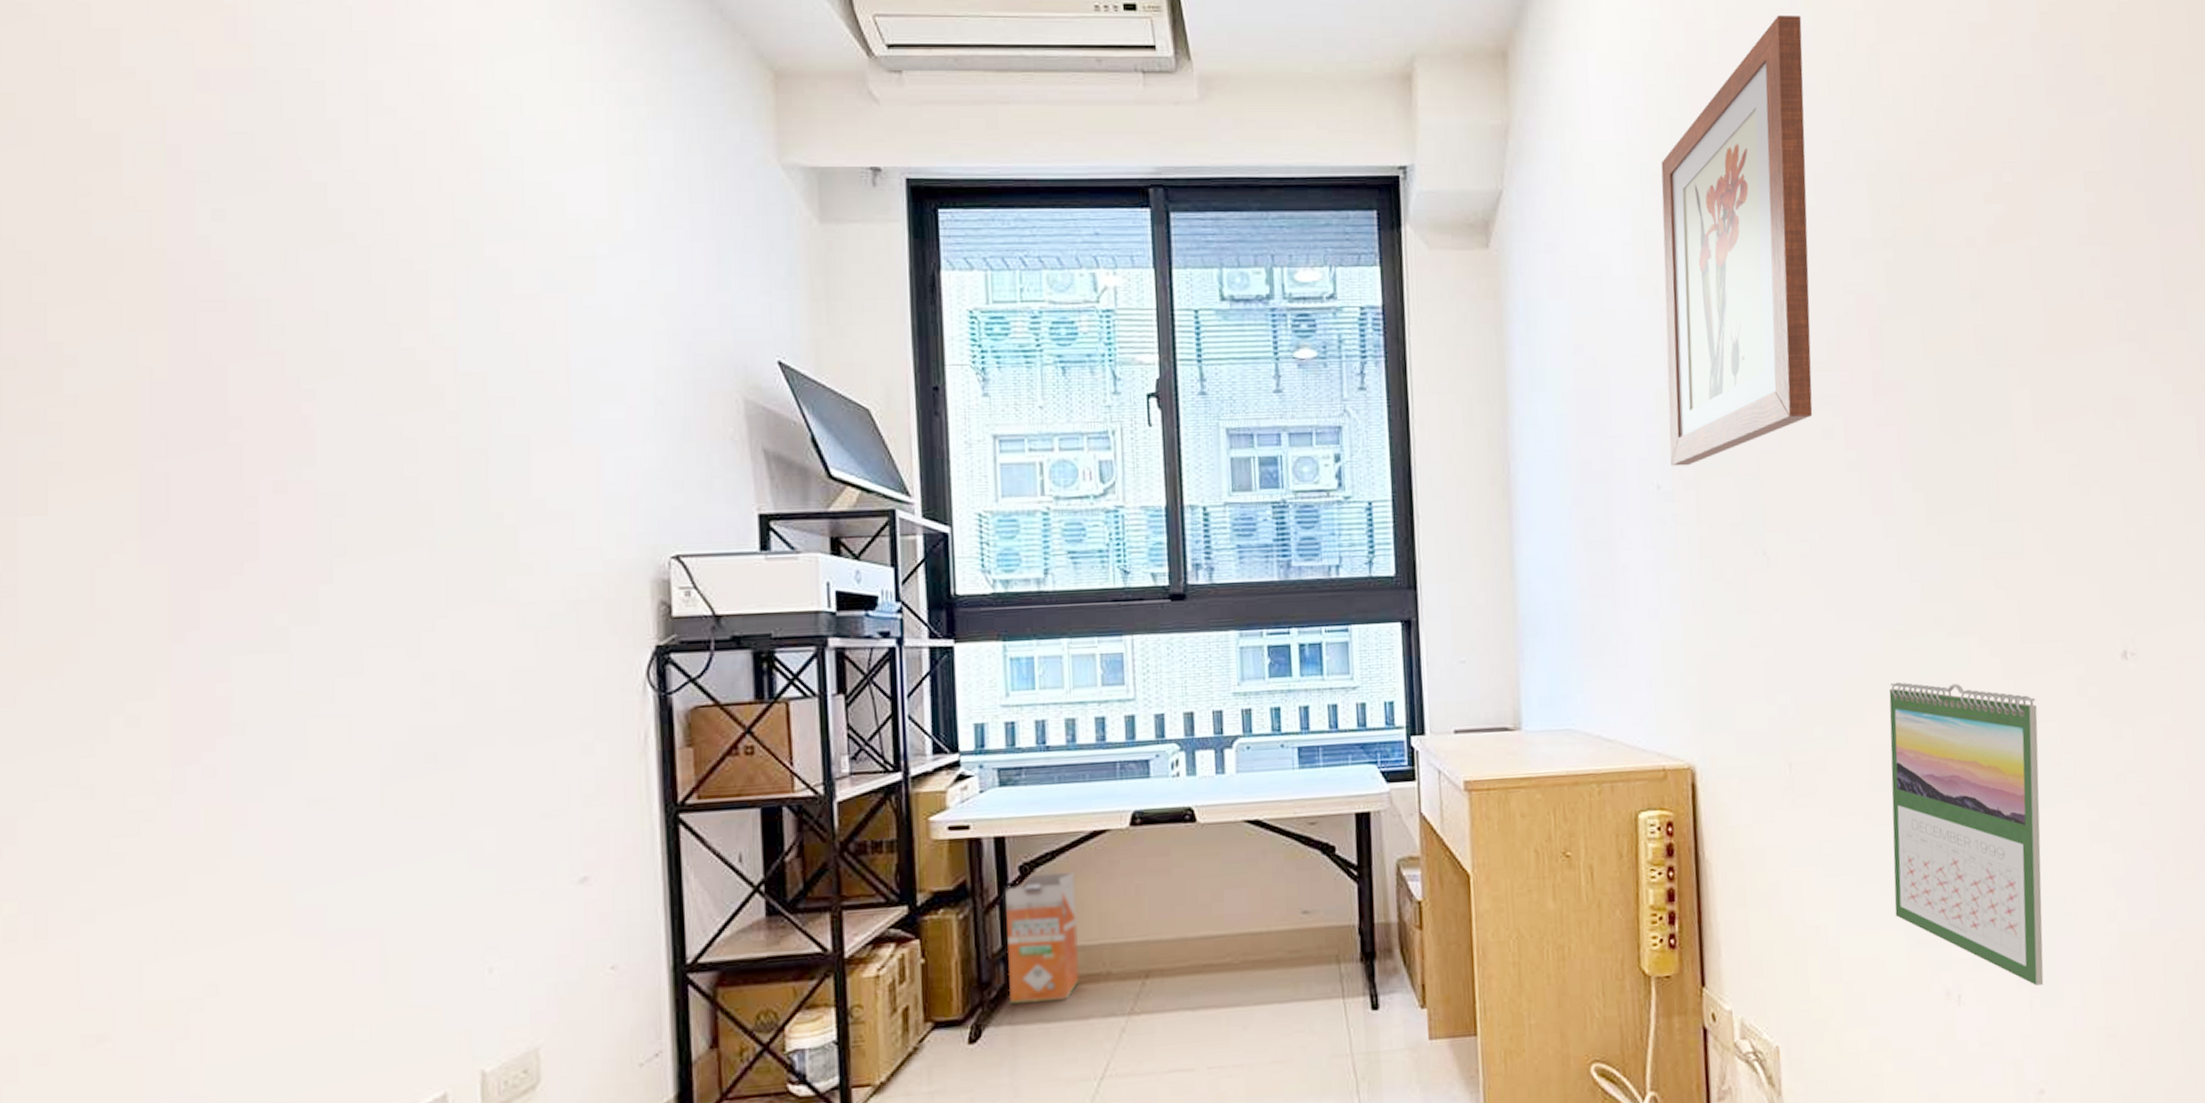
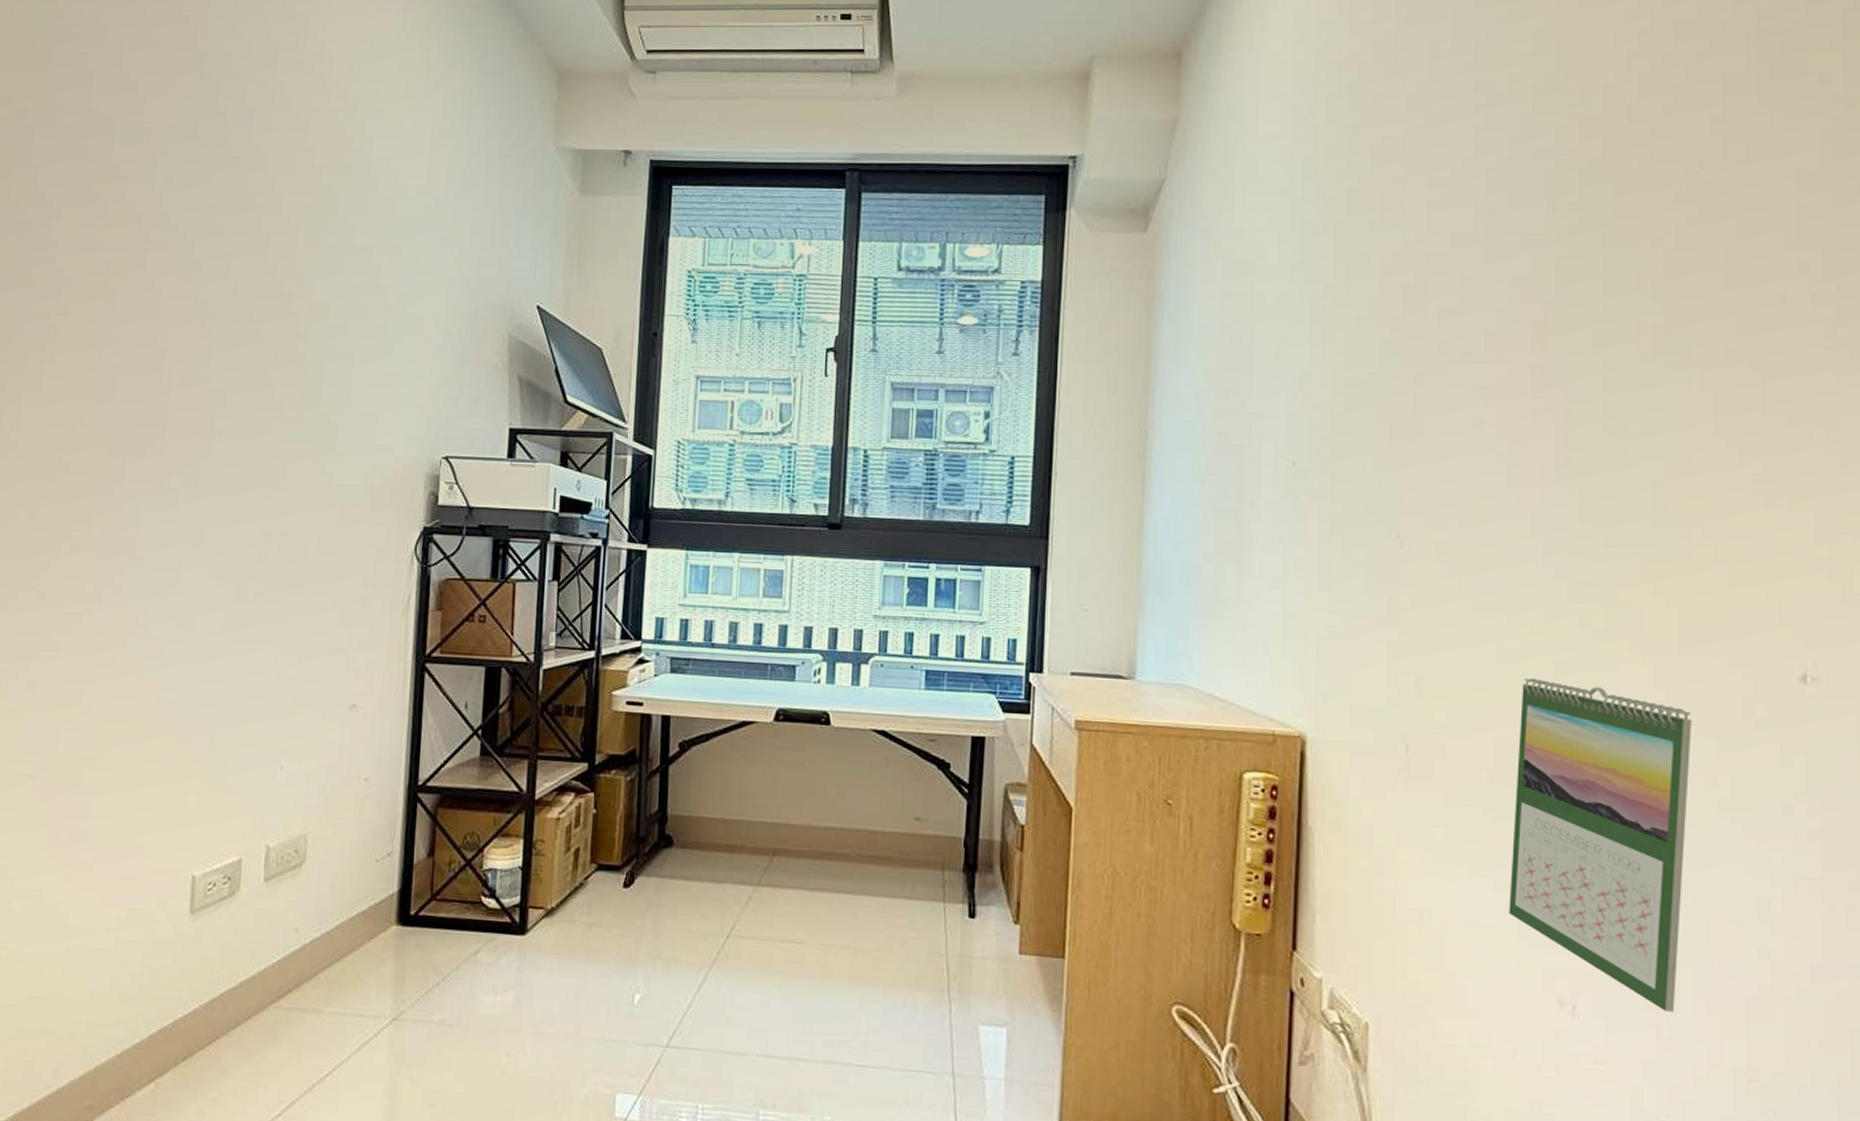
waste bin: present [1005,871,1079,1004] -> none [659,751,724,864]
wall art: present [1661,15,1813,466] -> none [1308,16,1486,446]

